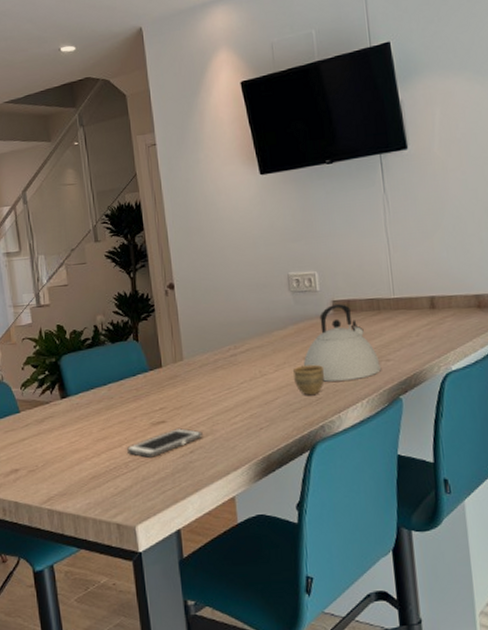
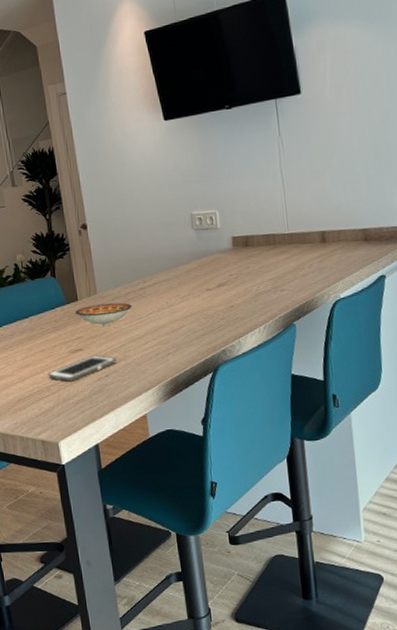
bowl: none [159,370,221,397] -> present [75,302,132,327]
cup: present [293,364,325,396] -> none [197,295,226,324]
kettle: present [303,304,381,382] -> none [206,240,276,311]

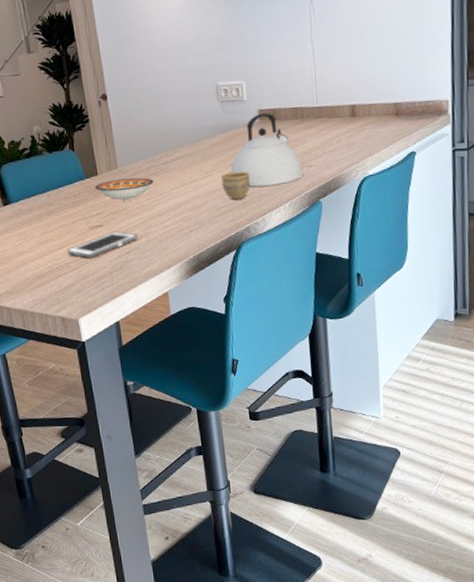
cup: none [197,295,226,324] -> present [221,171,251,200]
kettle: none [206,240,276,311] -> present [230,113,303,187]

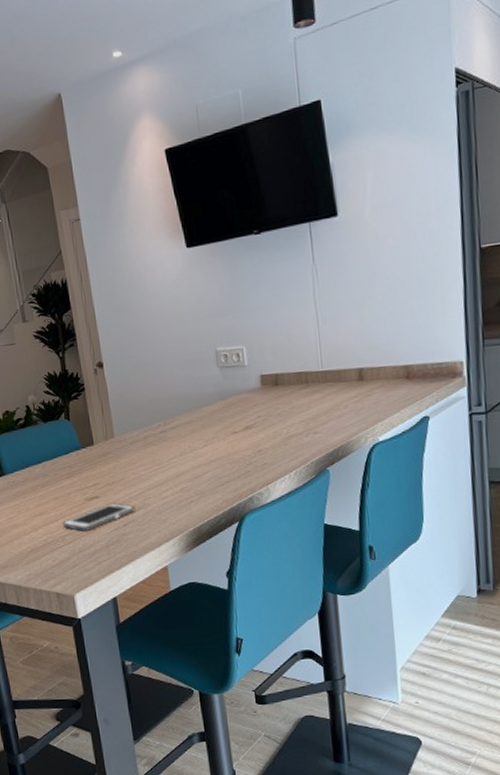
bowl: present [95,177,154,202] -> none [91,446,152,473]
cup: present [221,171,251,200] -> none [222,438,253,469]
kettle: present [230,113,303,187] -> none [231,378,308,456]

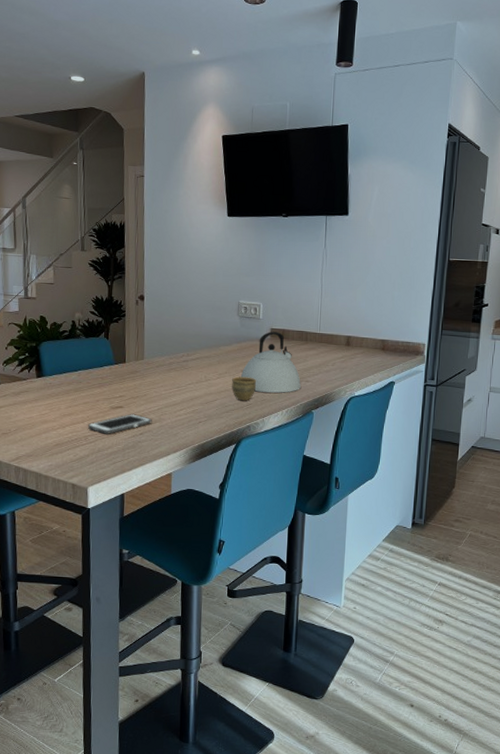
cup: none [222,438,253,469] -> present [232,376,257,401]
kettle: none [231,378,308,456] -> present [240,331,301,393]

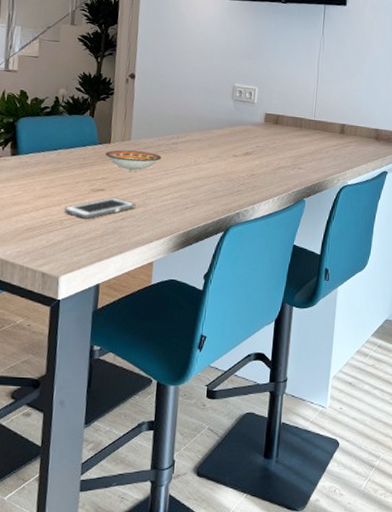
bowl: none [121,369,174,390] -> present [105,150,162,172]
cup: present [232,376,257,401] -> none [222,161,249,187]
kettle: present [240,331,301,393] -> none [231,116,294,180]

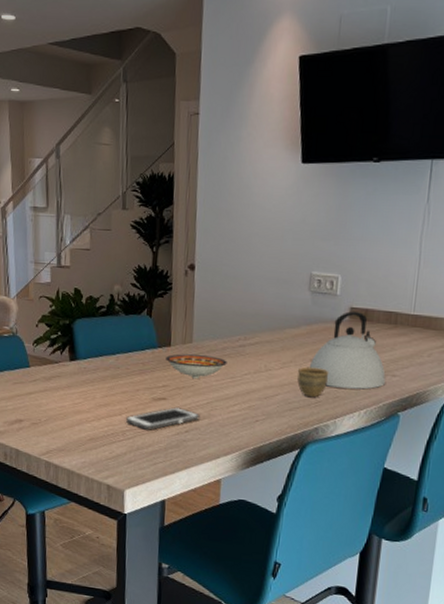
cup: none [222,161,249,187] -> present [297,366,329,398]
kettle: none [231,116,294,180] -> present [309,311,386,390]

